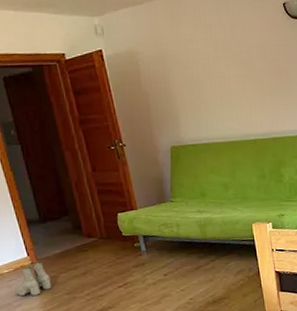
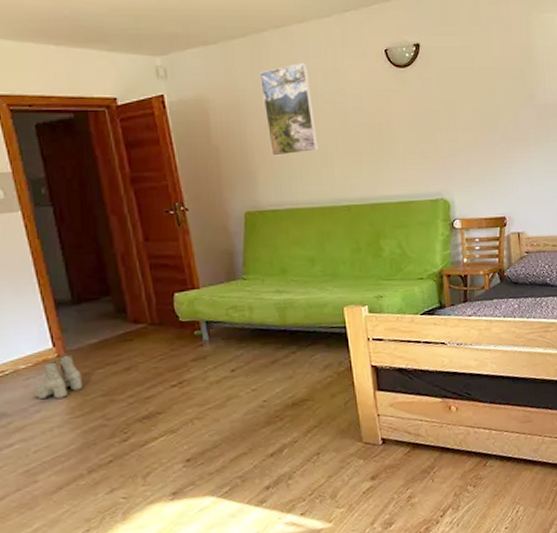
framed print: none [179,17,229,99] -> present [260,62,319,156]

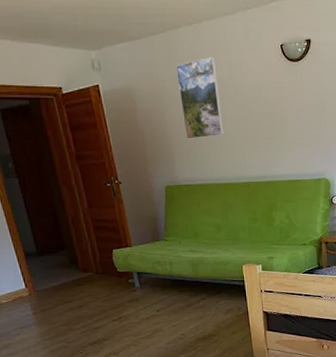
boots: present [33,354,84,400] -> none [14,294,50,326]

